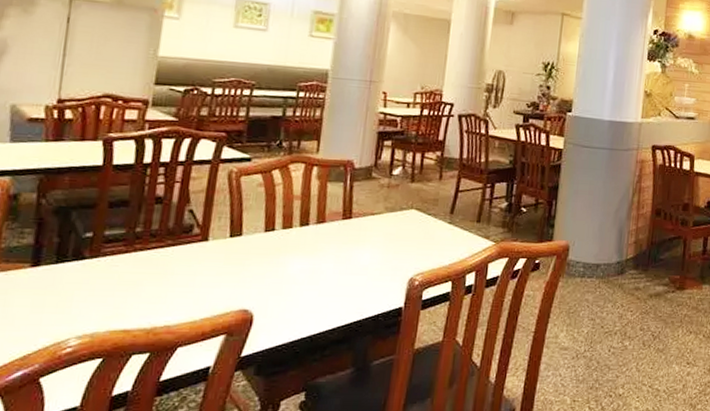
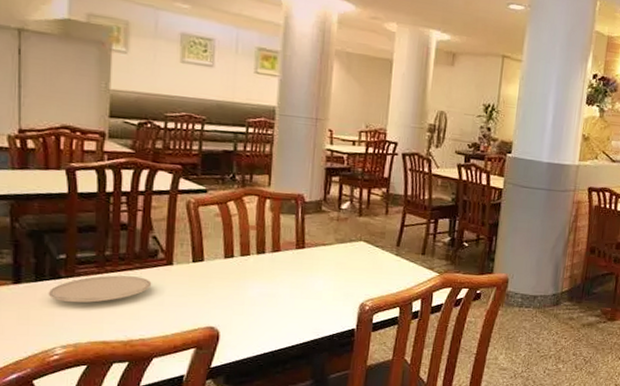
plate: none [68,254,184,287] -> present [48,275,152,304]

